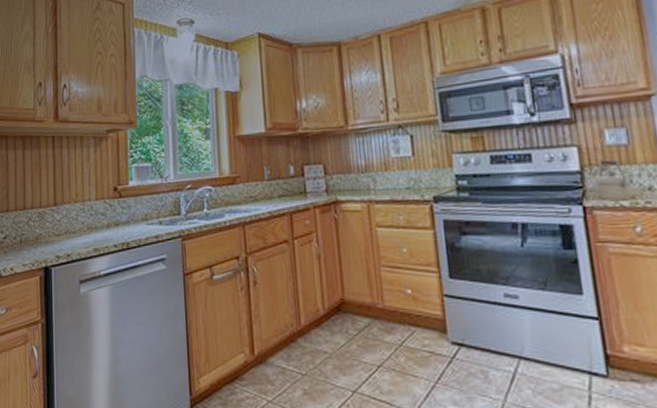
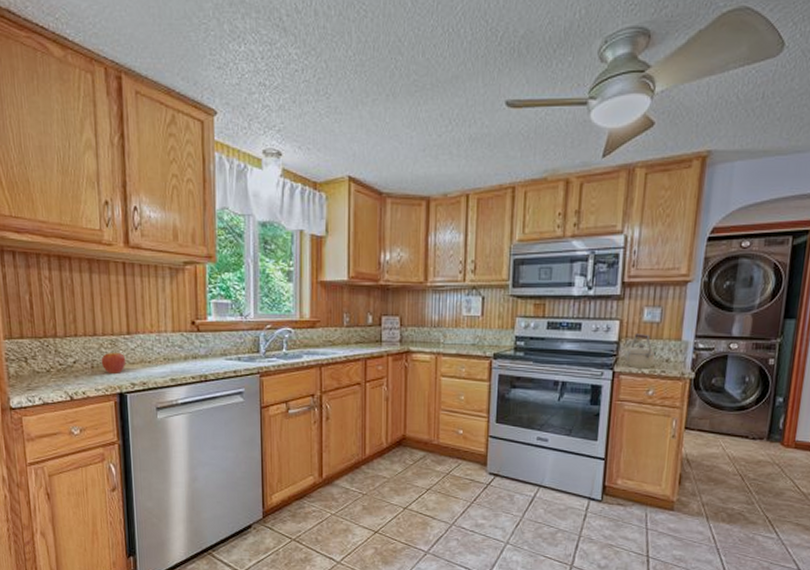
fruit: none [29,223,52,247] -> present [101,350,126,373]

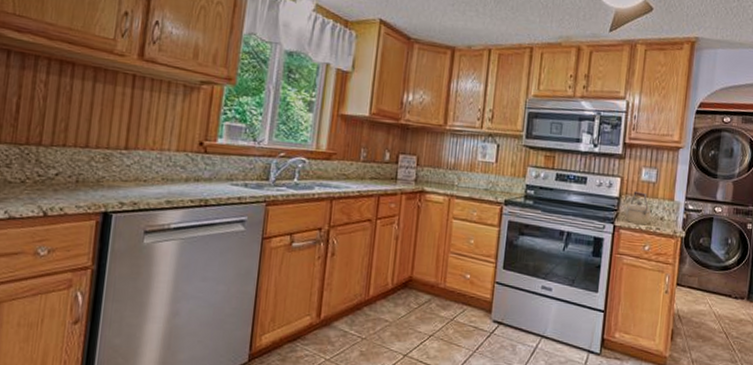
fruit: present [101,350,126,373] -> none [88,165,119,191]

